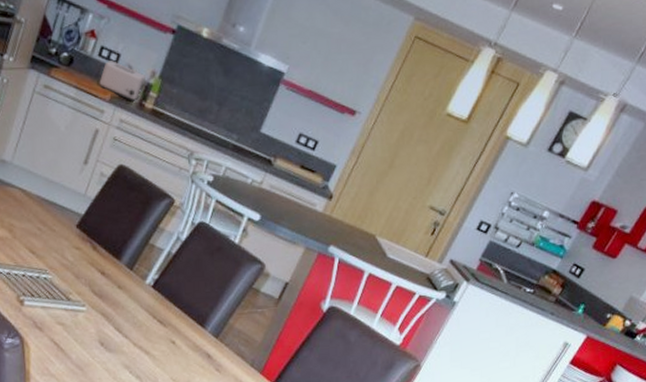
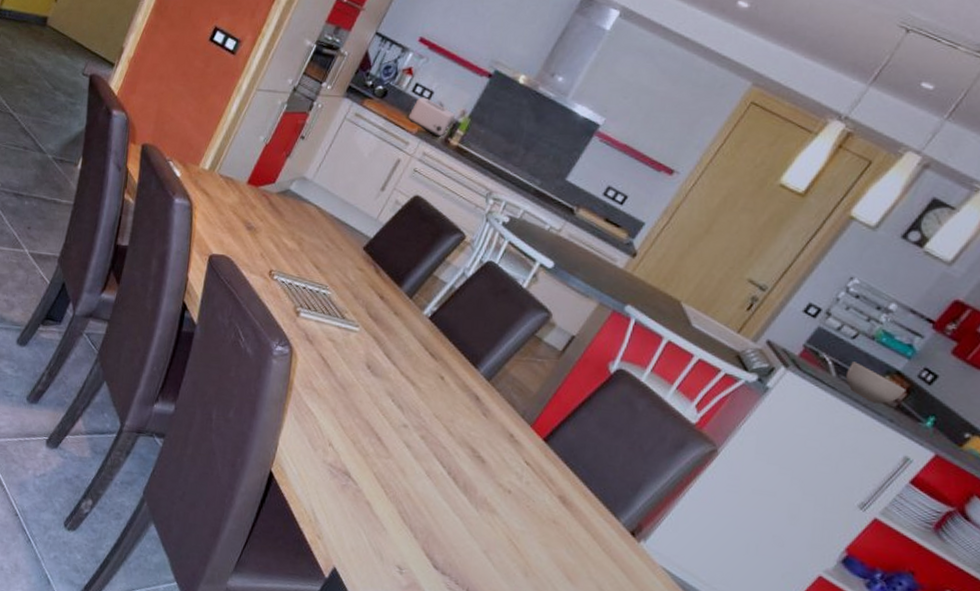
bowl: none [514,267,562,301] -> present [845,361,907,404]

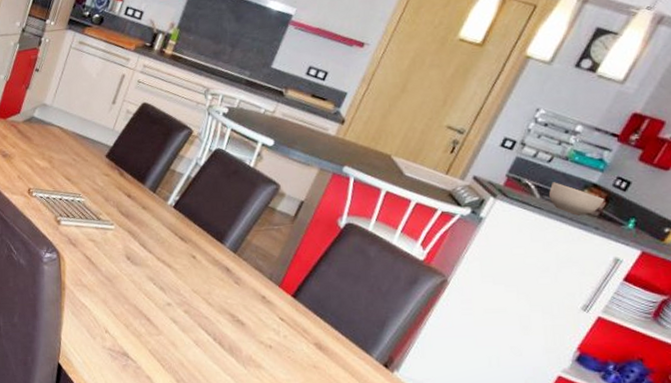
toaster: present [408,97,455,137] -> none [125,17,166,50]

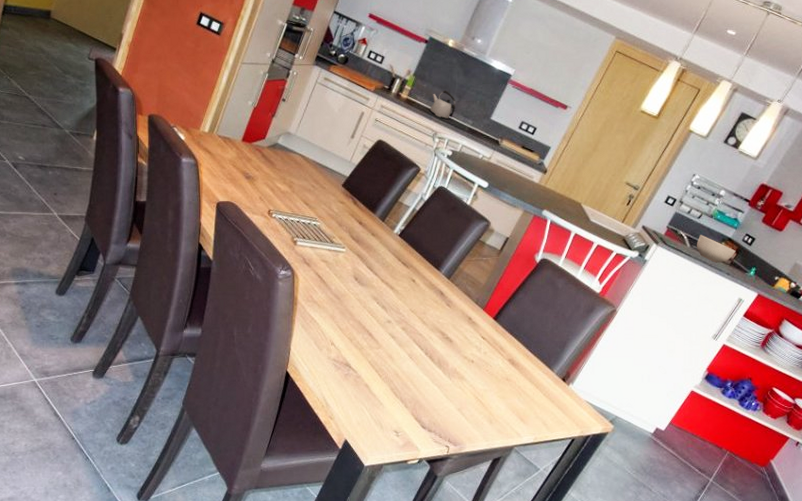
kettle: none [199,40,229,72] -> present [430,90,455,119]

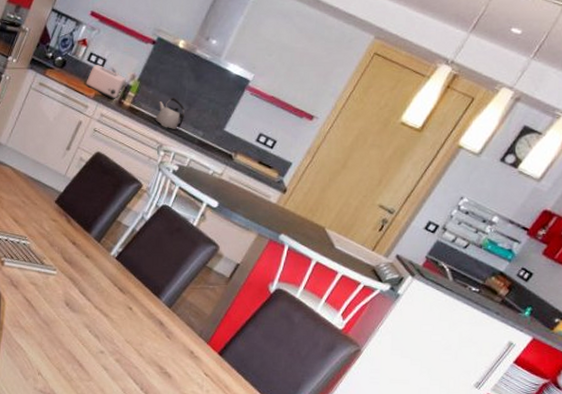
toaster: none [367,61,403,92] -> present [86,65,126,99]
bowl: present [696,235,736,263] -> none [460,267,509,300]

